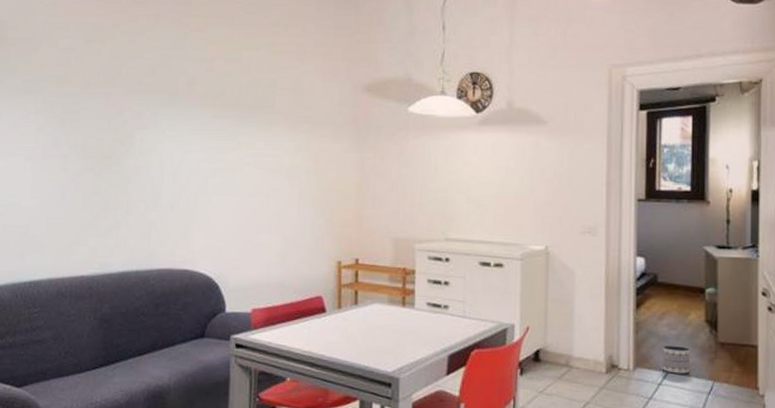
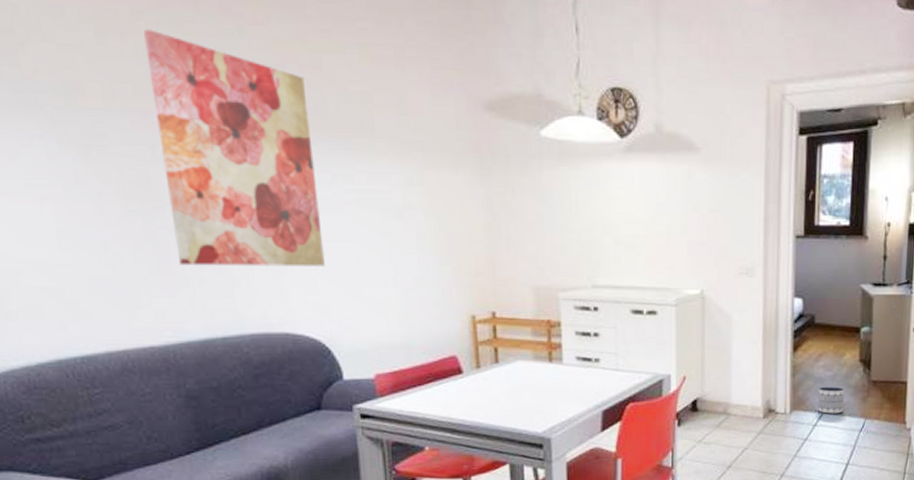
wall art: none [114,36,227,215] -> present [144,29,325,266]

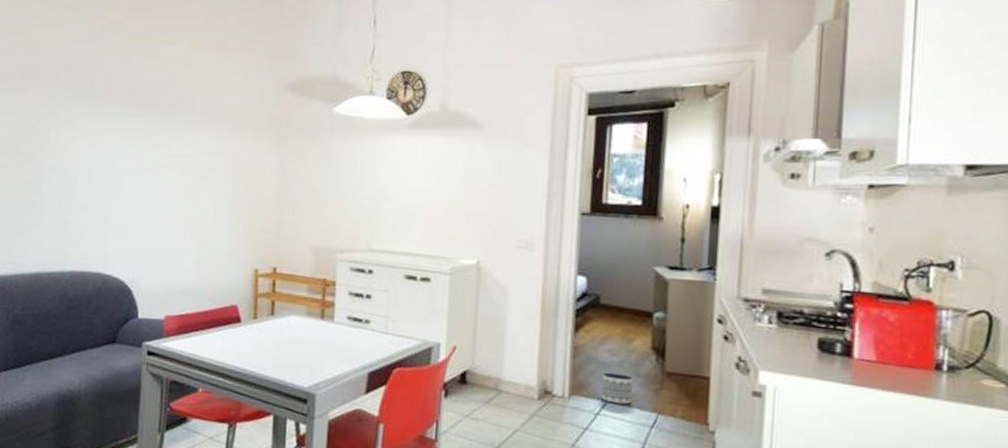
wall art: present [144,29,325,266] -> none [28,29,145,218]

